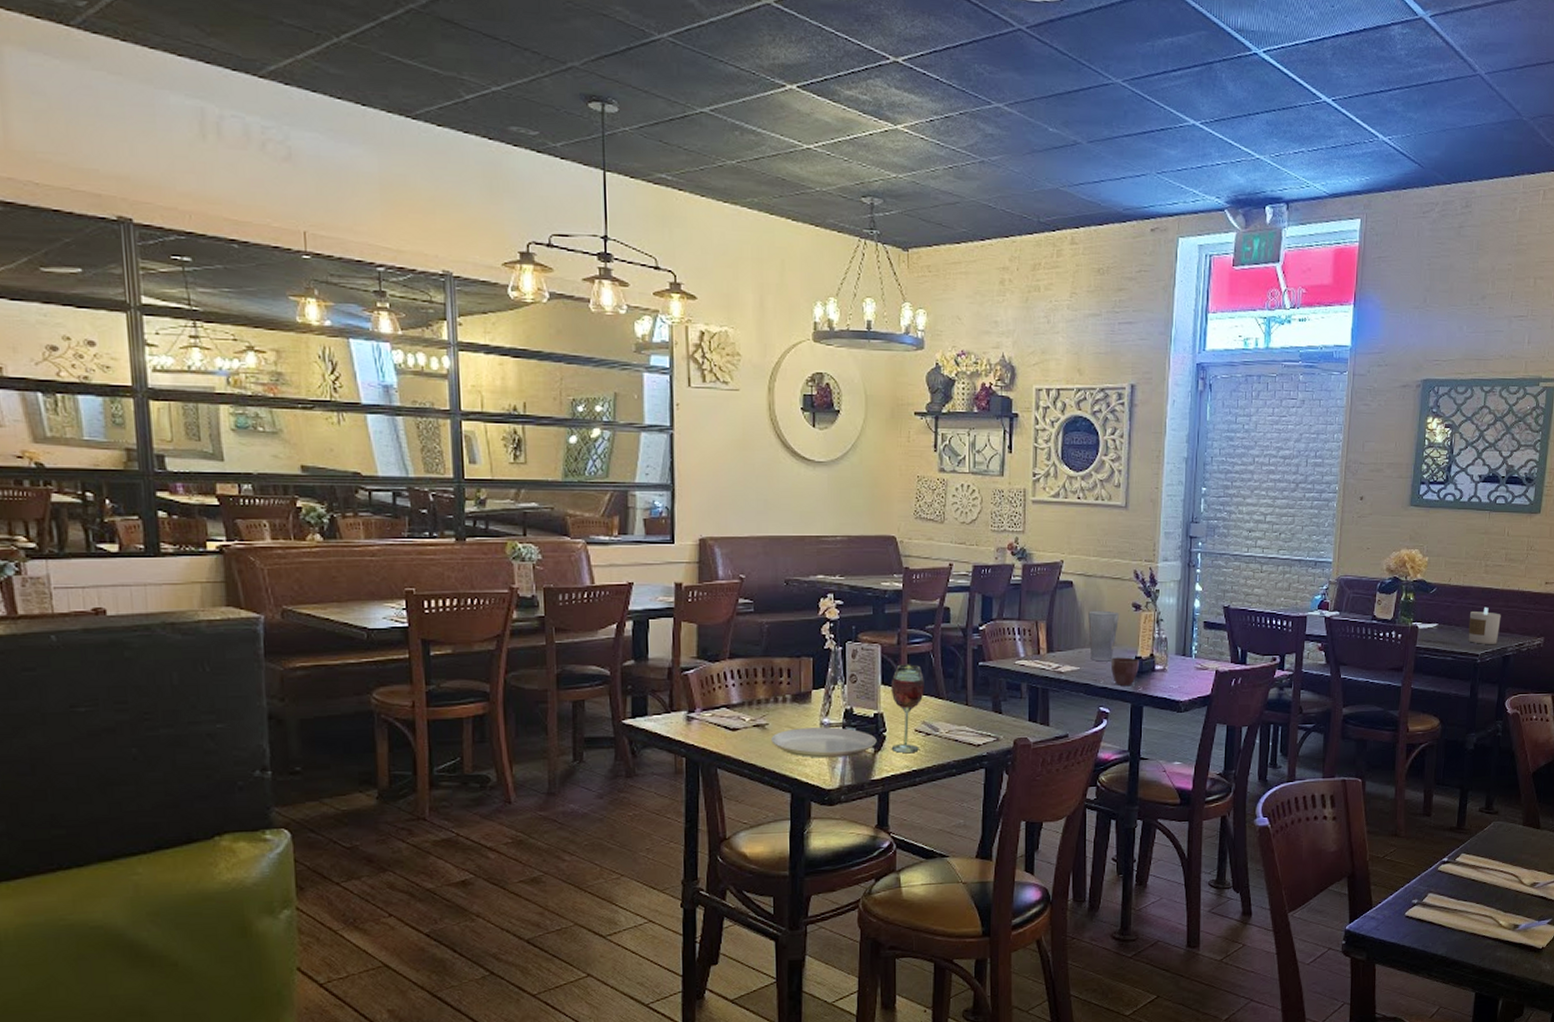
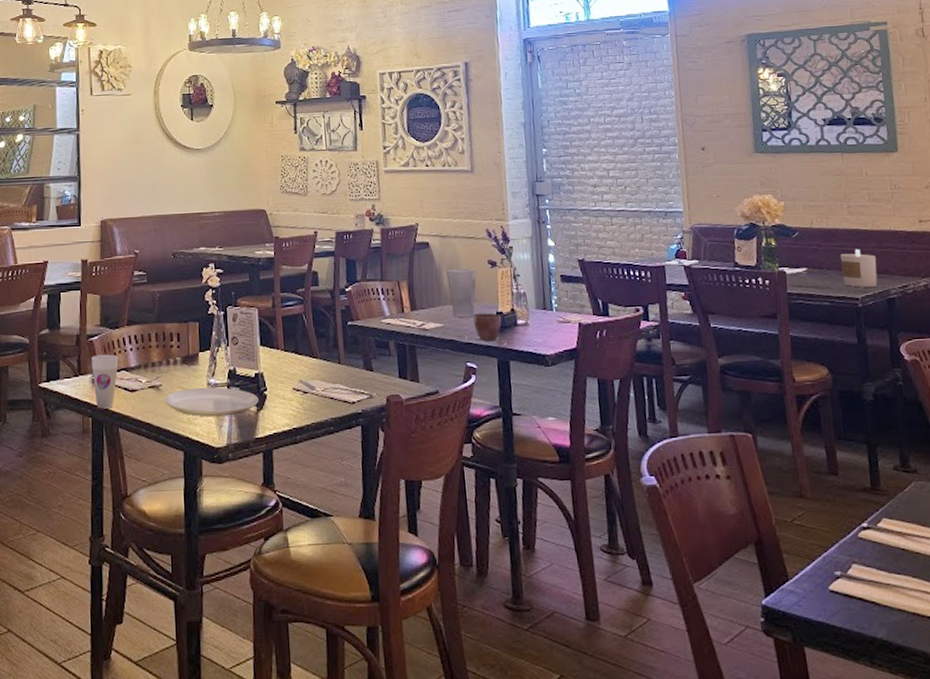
cup: none [685,689,718,748] -> present [90,354,119,409]
wineglass: present [891,664,924,753] -> none [269,325,300,411]

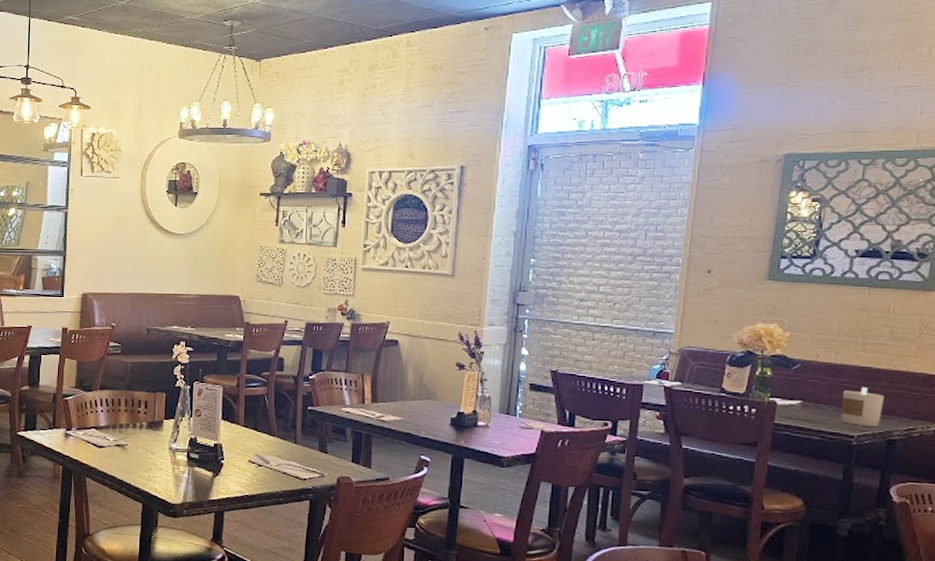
cup: present [90,354,119,409] -> none [64,412,90,460]
plate: present [165,387,259,417] -> none [129,450,216,478]
cup: present [446,268,477,318] -> none [412,367,444,415]
cup: present [472,313,502,341] -> none [432,411,463,438]

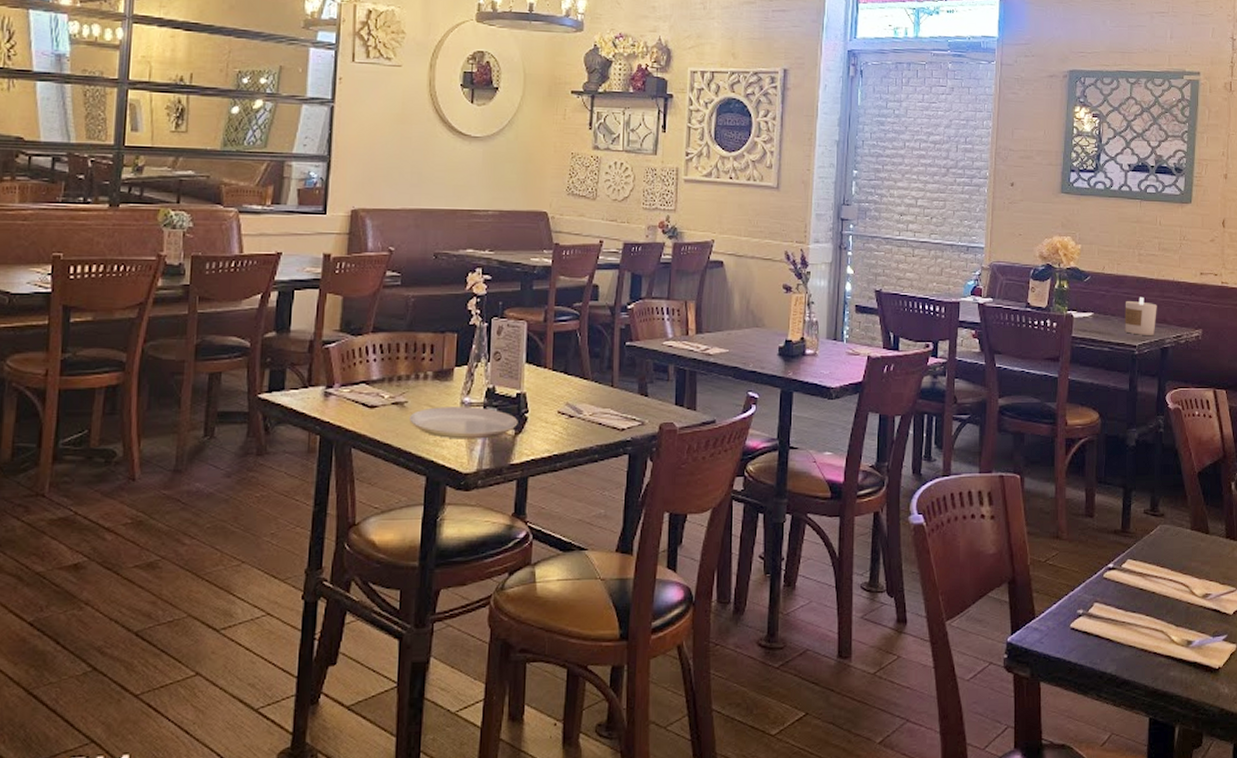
plate: none [129,450,216,478] -> present [409,407,518,439]

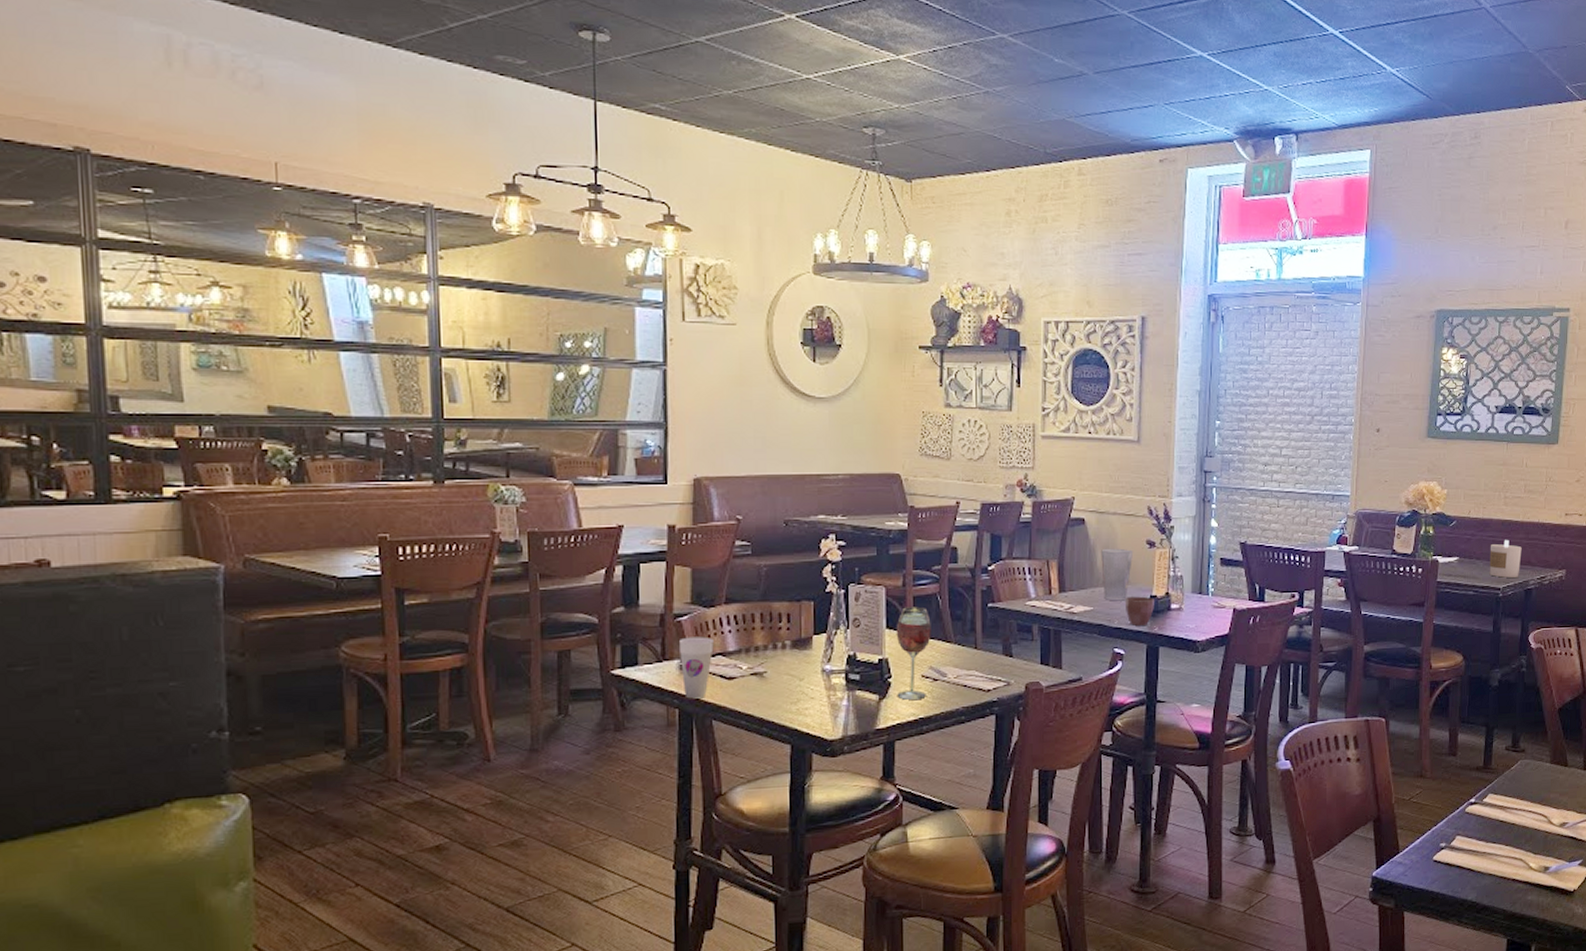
cup: none [324,364,359,426] -> present [678,636,714,699]
plate: present [409,407,518,439] -> none [770,674,882,707]
wineglass: none [532,342,570,435] -> present [896,606,931,700]
cup: none [738,291,770,344] -> present [1101,548,1134,601]
cup: none [760,340,791,369] -> present [1124,596,1155,626]

